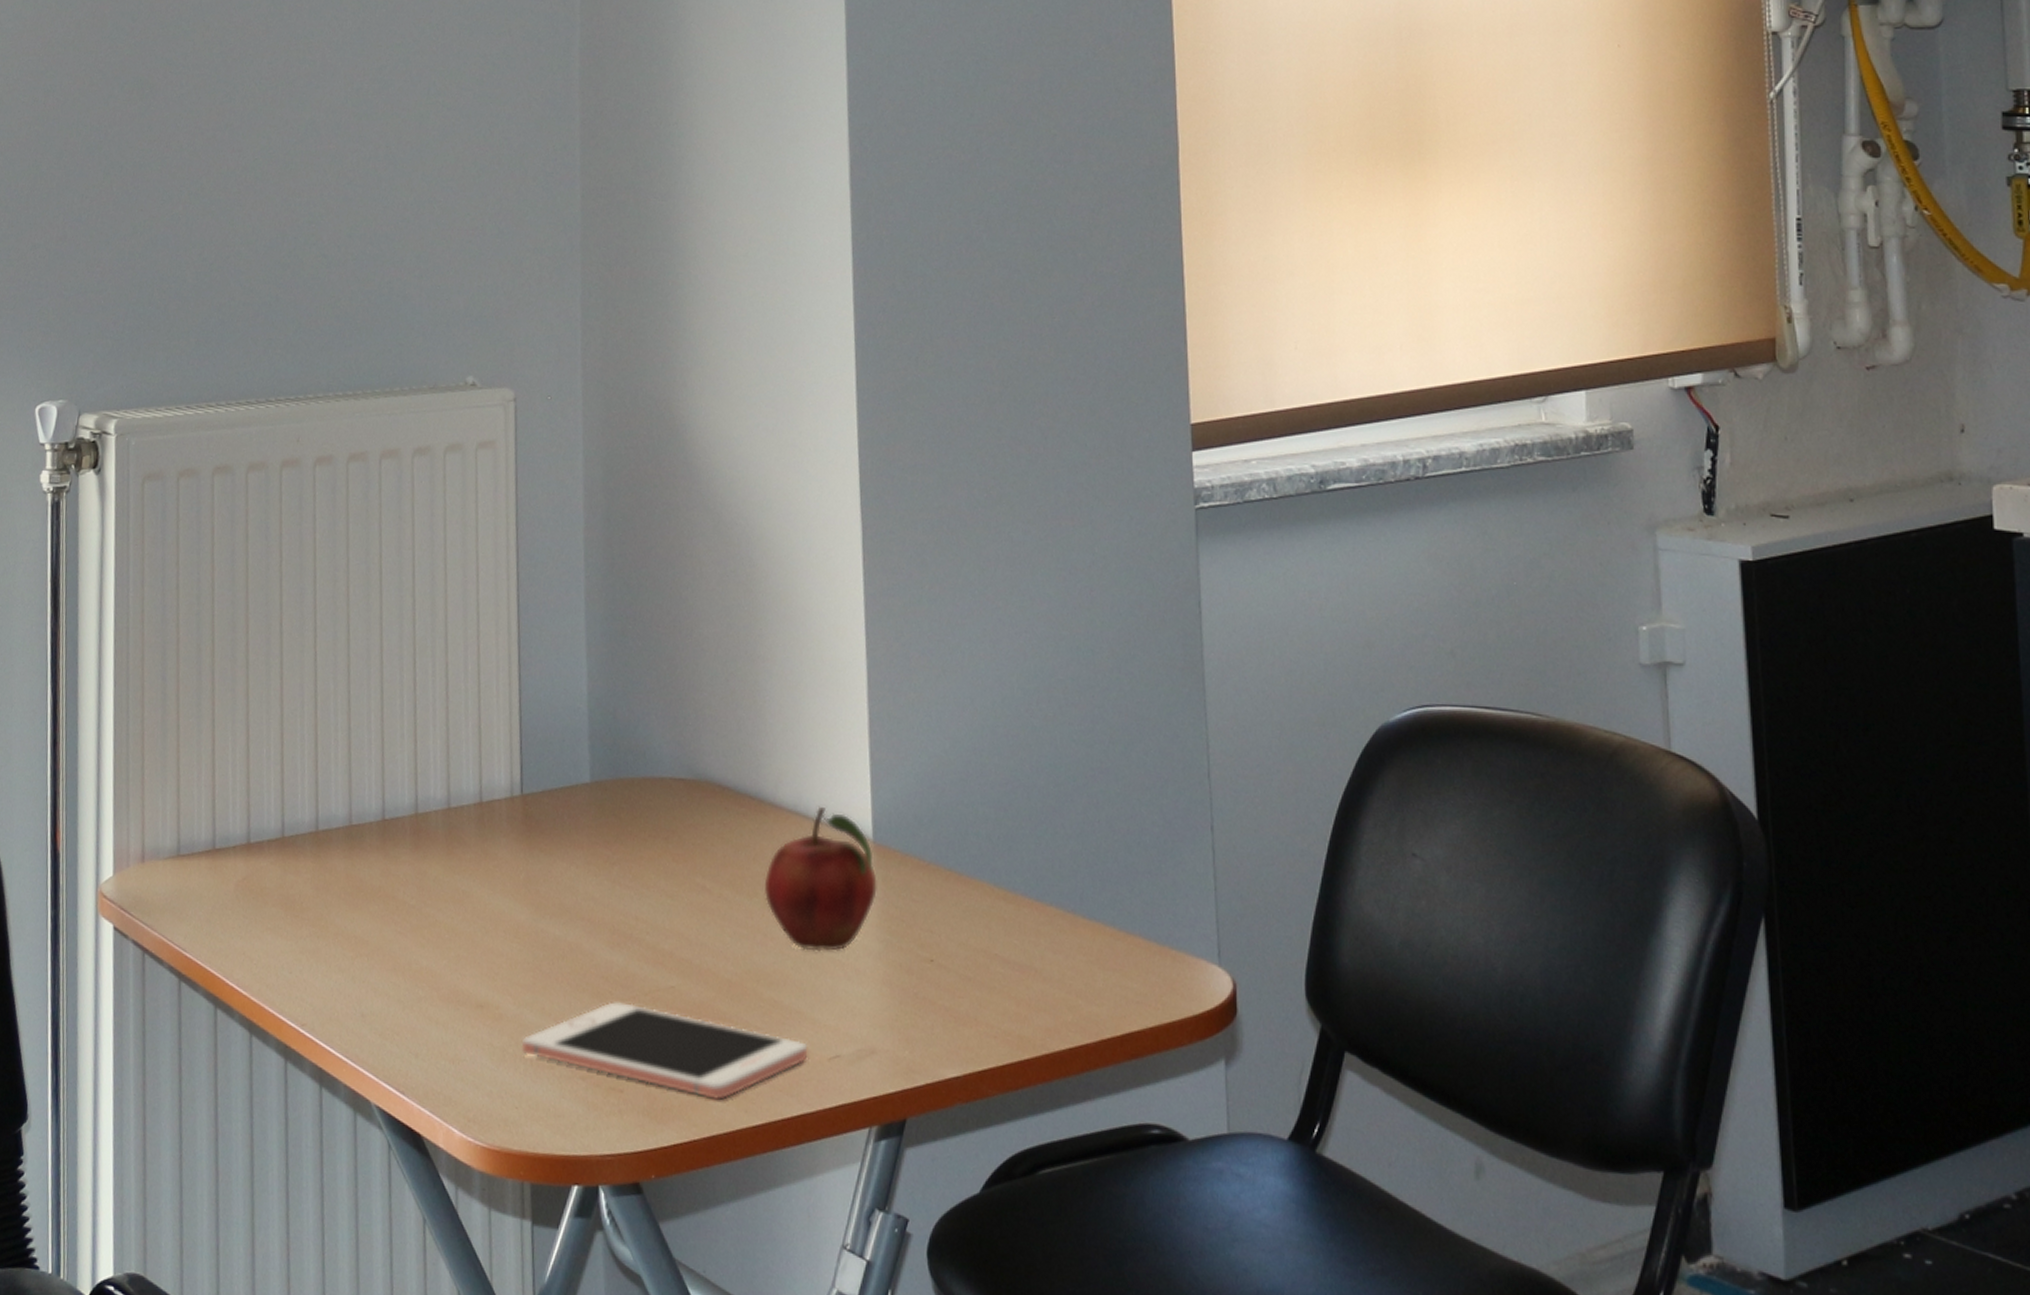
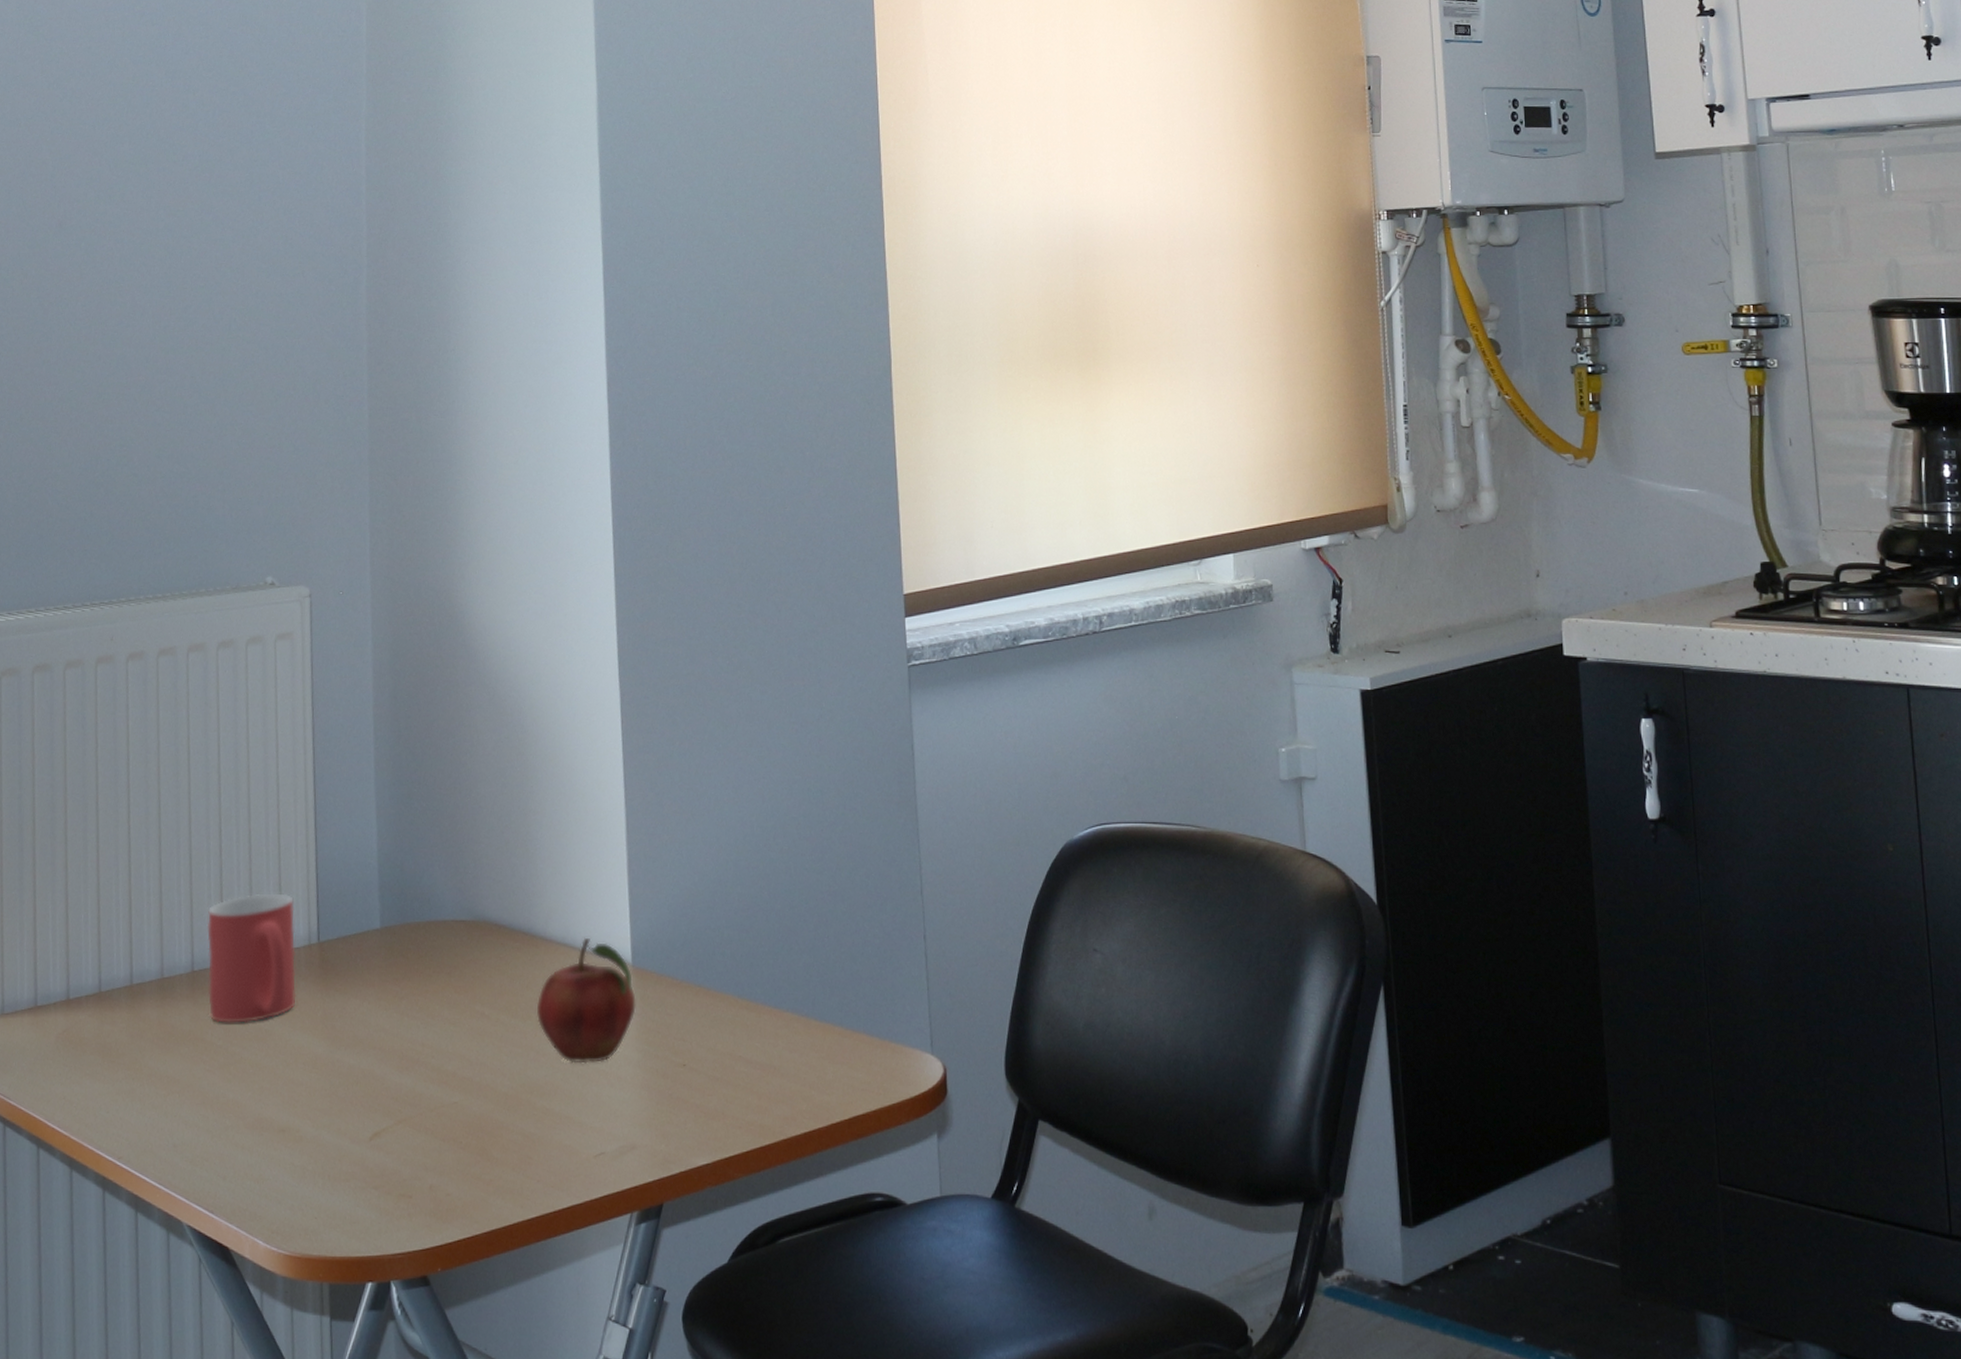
mug: none [400,735,497,882] -> present [207,893,296,1023]
cell phone: present [521,1000,808,1100] -> none [319,1118,576,1198]

